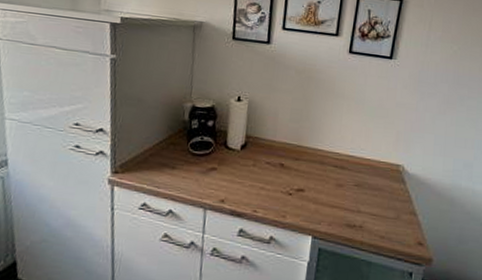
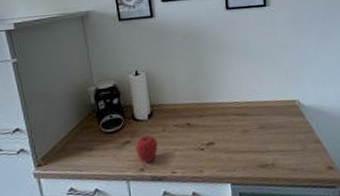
apple: none [220,166,246,195] -> present [135,135,158,163]

